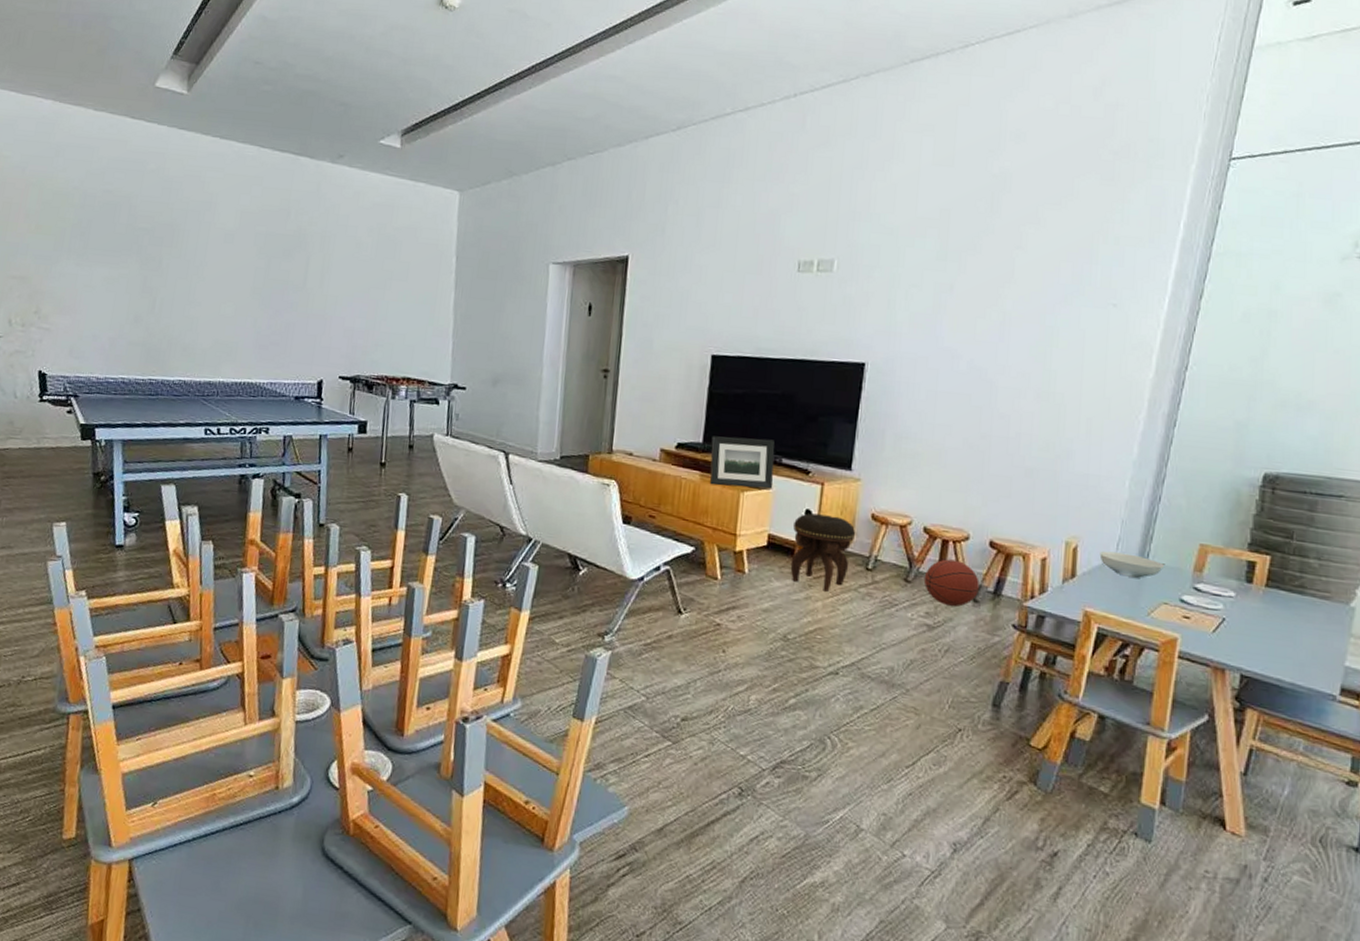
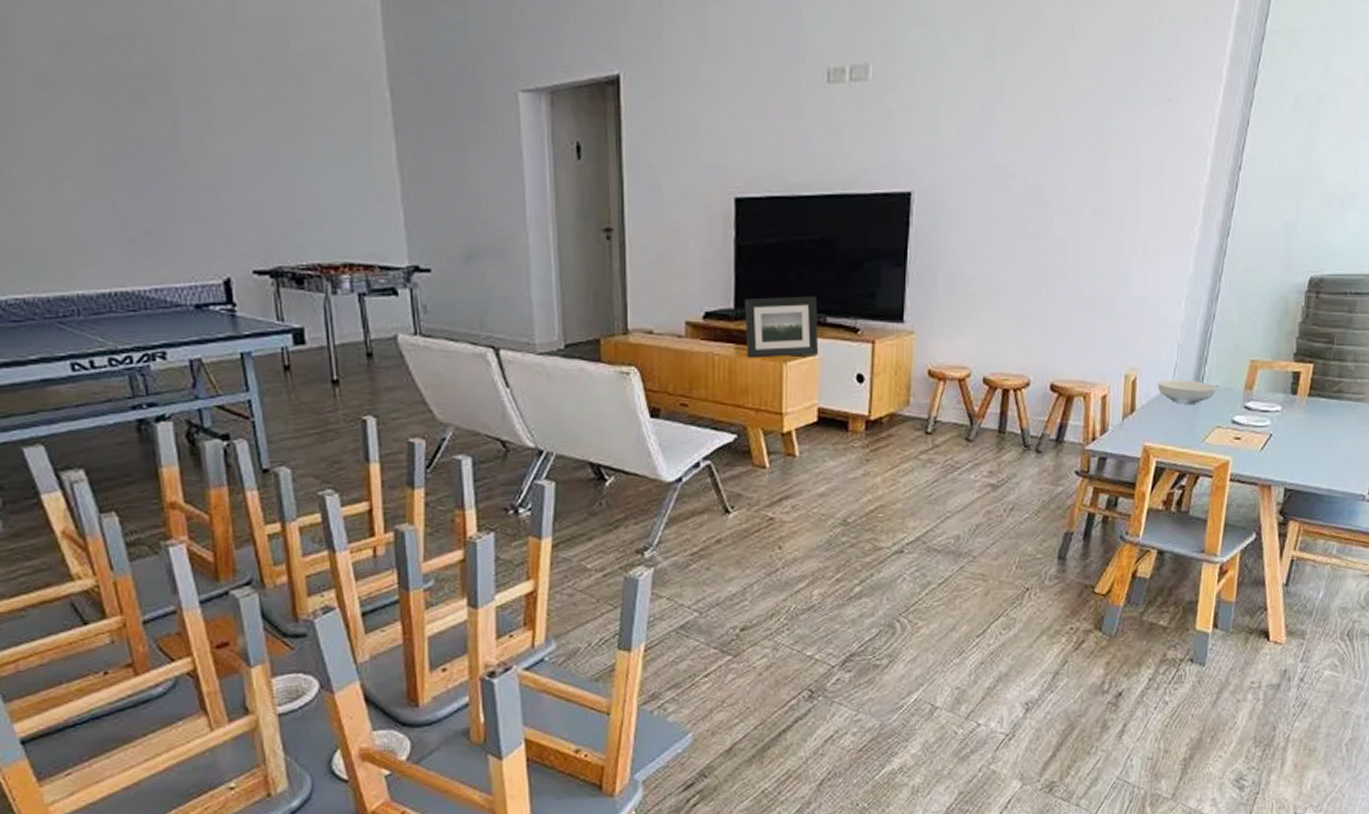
footstool: present [790,513,856,592] -> none [845,378,913,464]
basketball: present [923,559,979,607] -> none [985,410,1041,460]

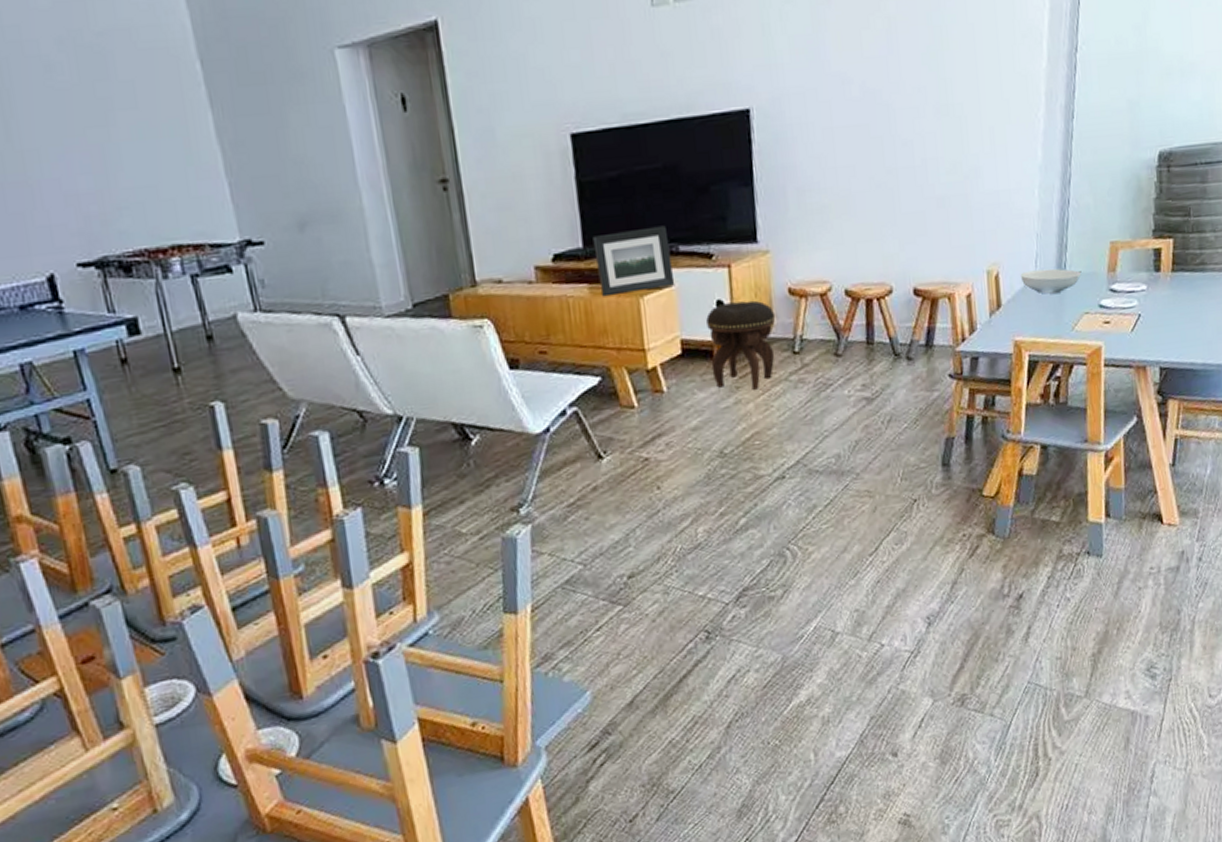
footstool: none [845,378,913,464] -> present [706,300,776,390]

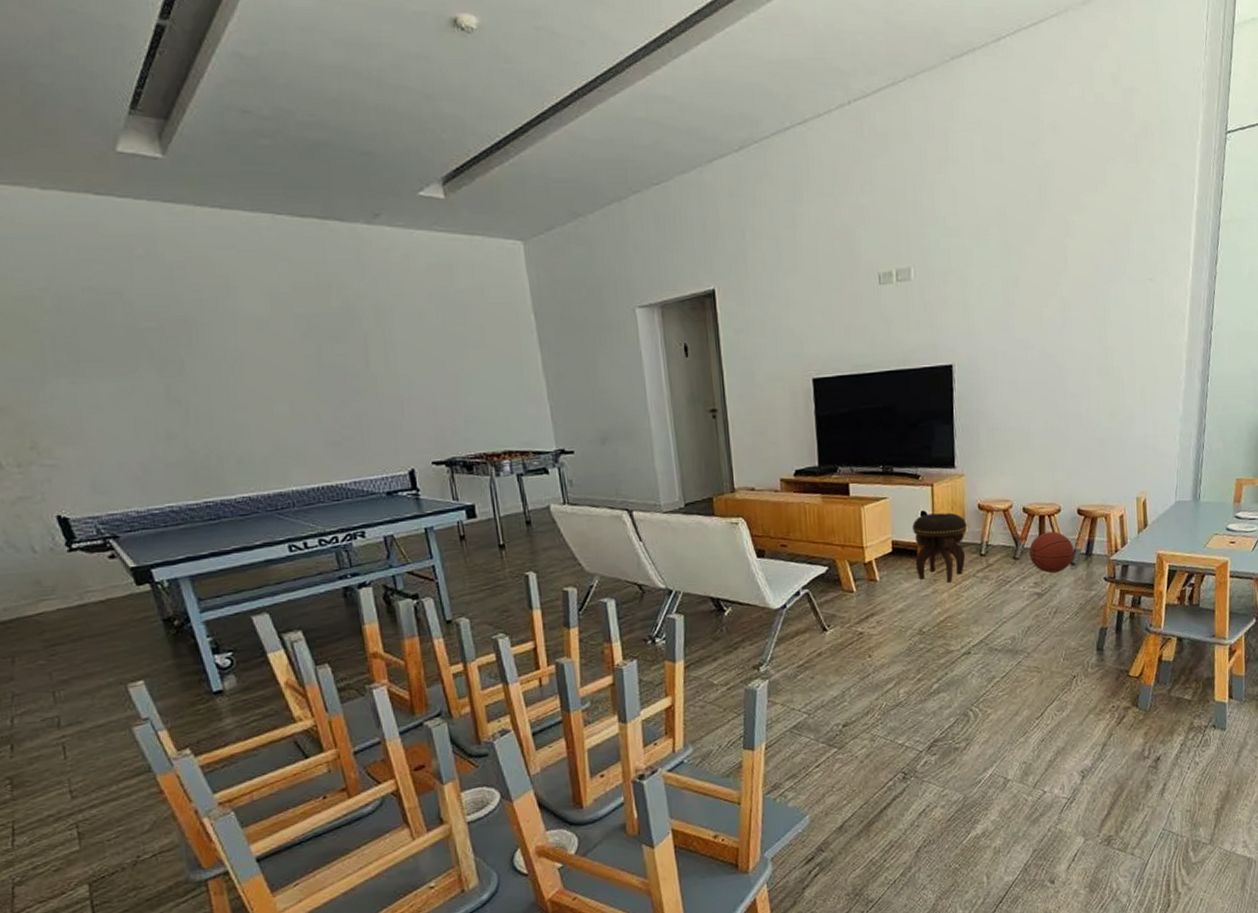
picture frame: present [593,225,675,297] -> none [826,451,889,505]
basketball: none [854,319,911,372] -> present [1029,531,1074,573]
bowl: present [1020,268,1081,294] -> none [1163,498,1212,518]

